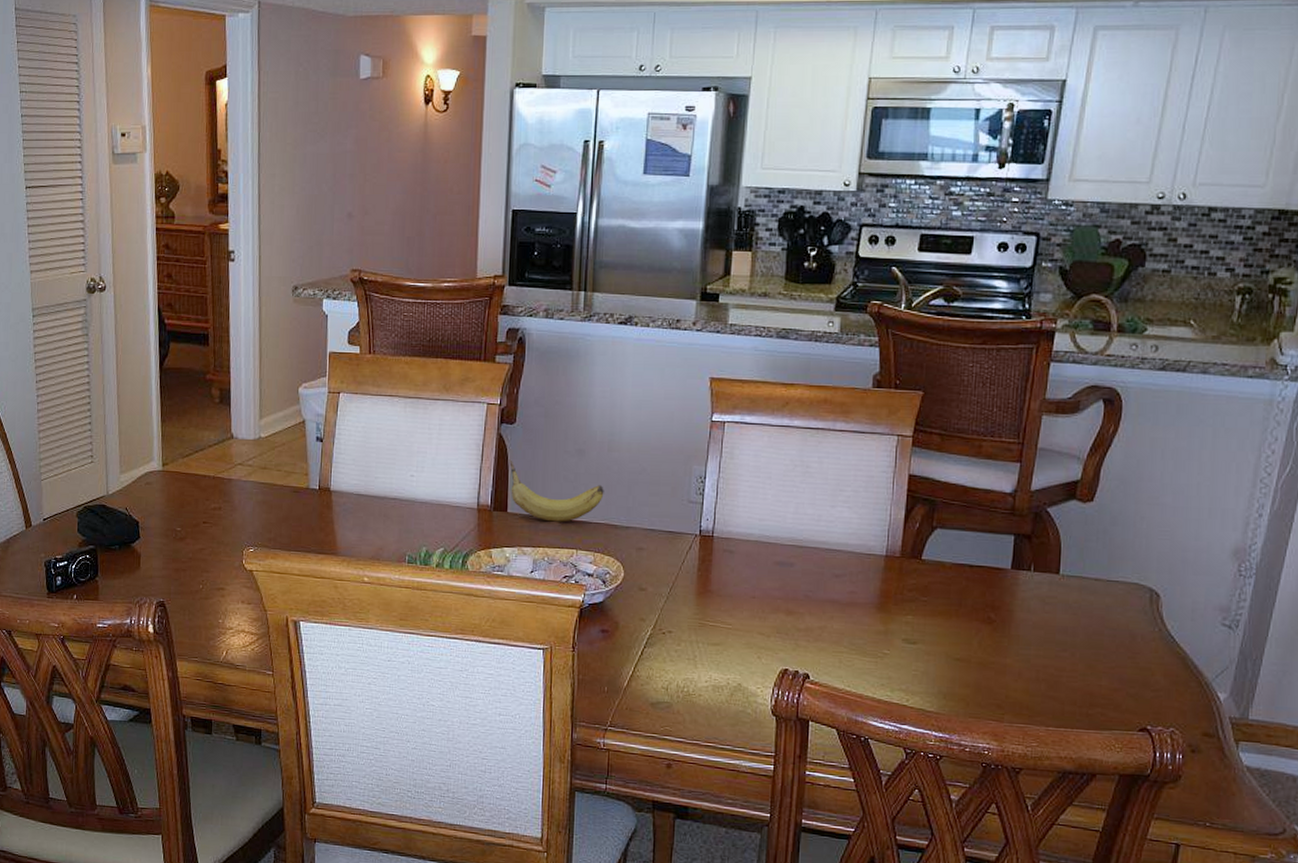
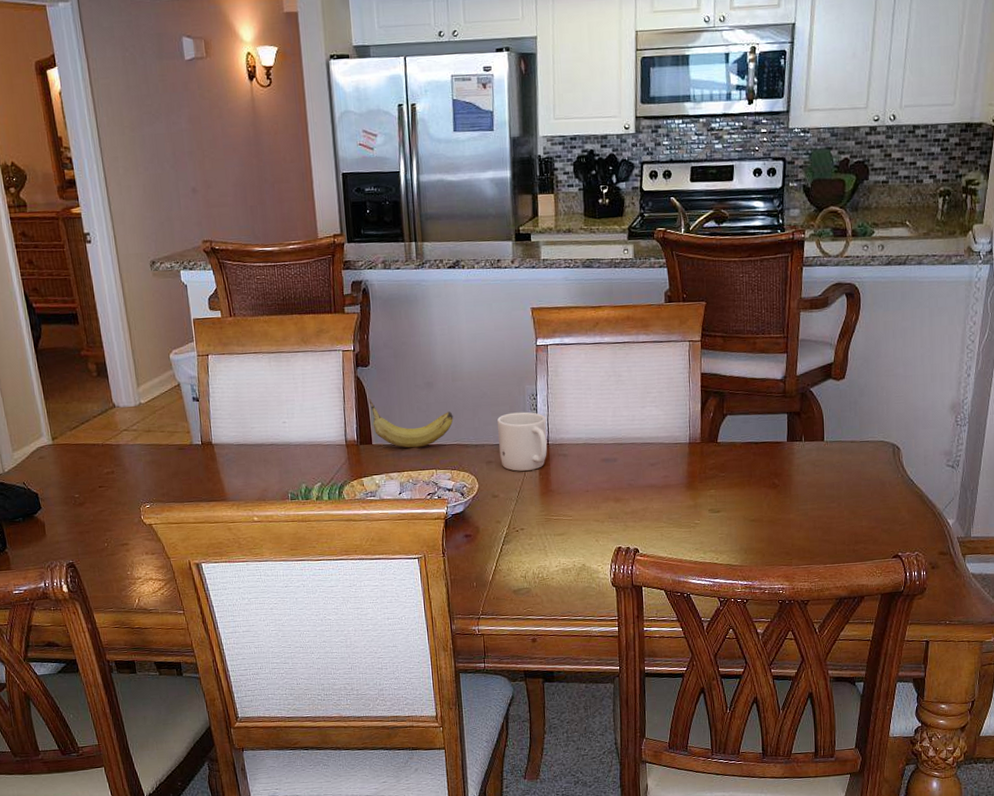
mug: none [653,495,713,565] -> present [496,411,548,471]

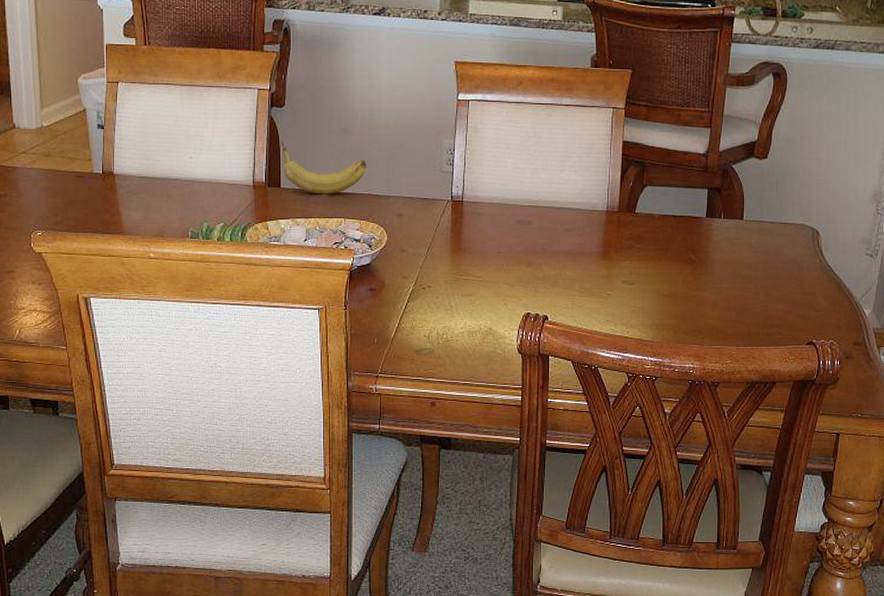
mug: present [496,411,548,471] -> none [411,166,462,227]

